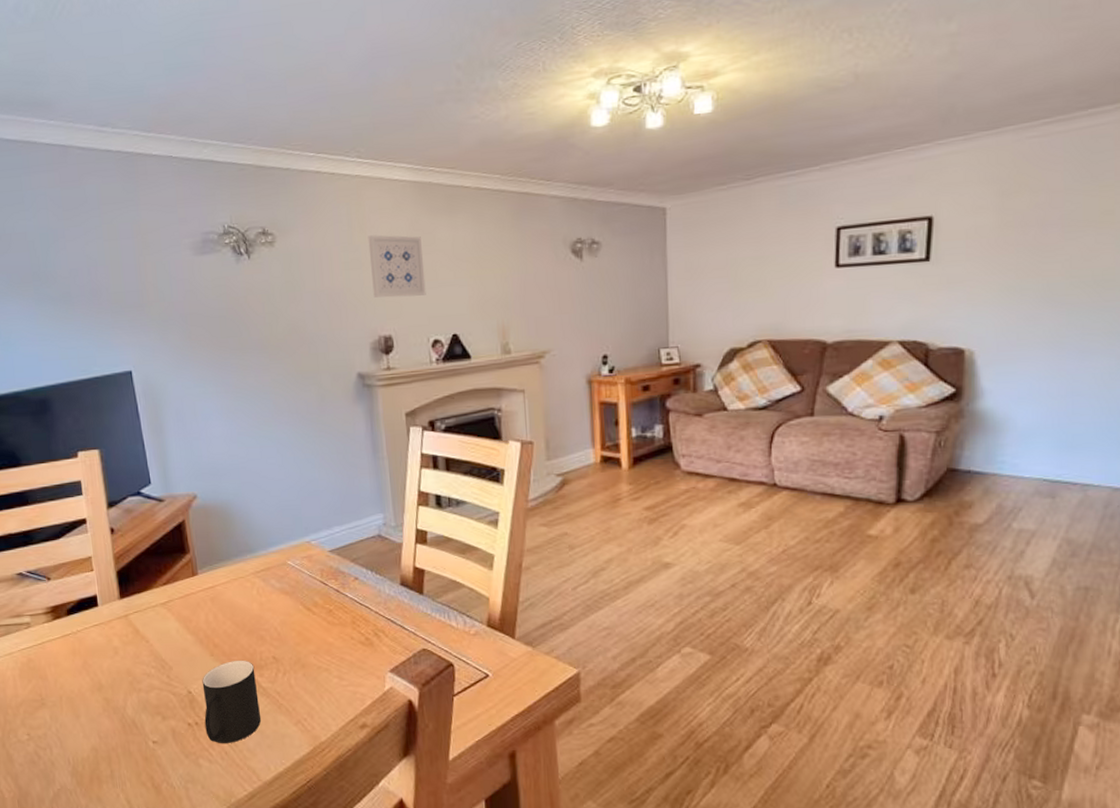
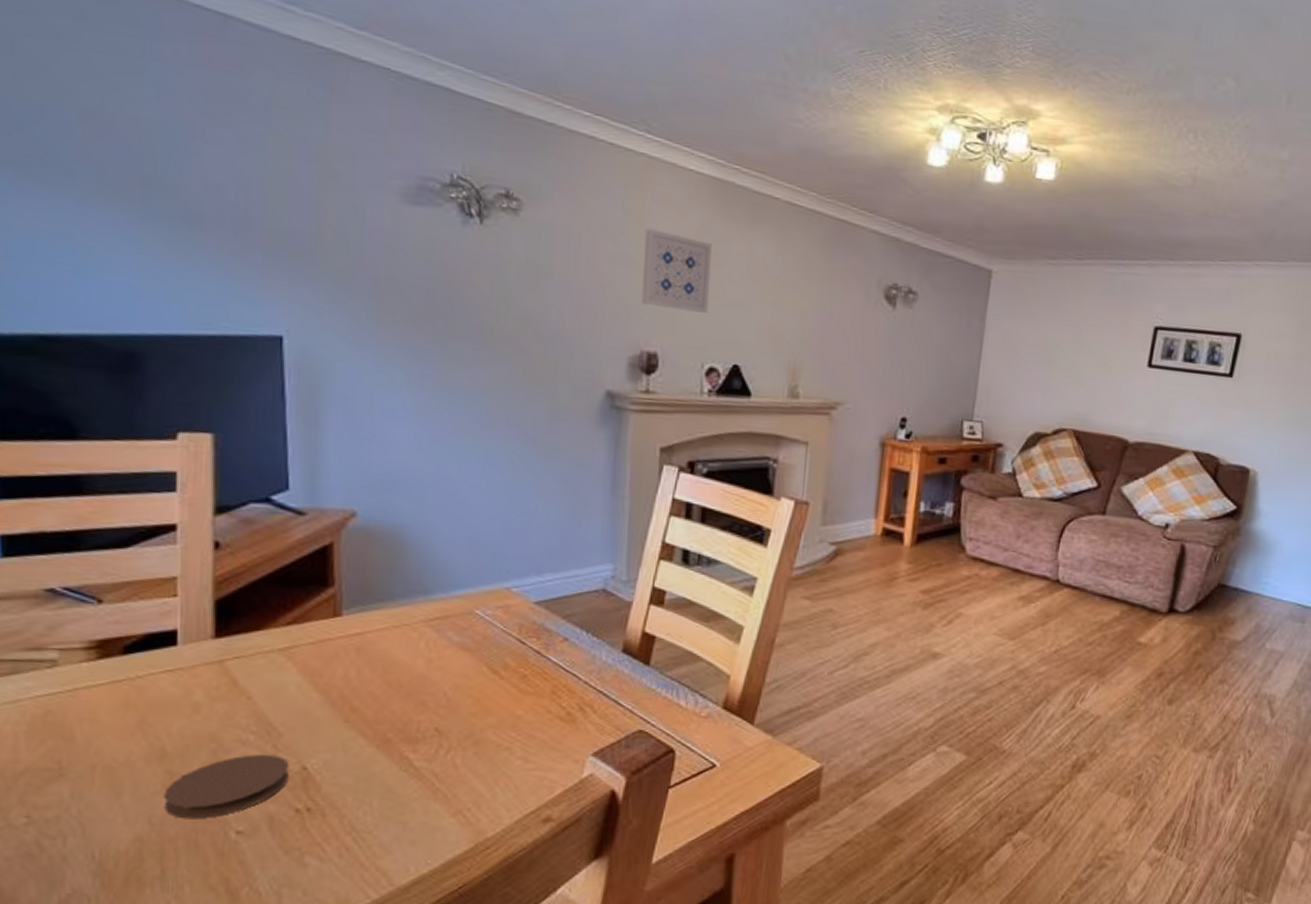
coaster: none [105,683,181,733] -> present [163,755,290,819]
cup: present [202,660,261,743] -> none [320,729,407,837]

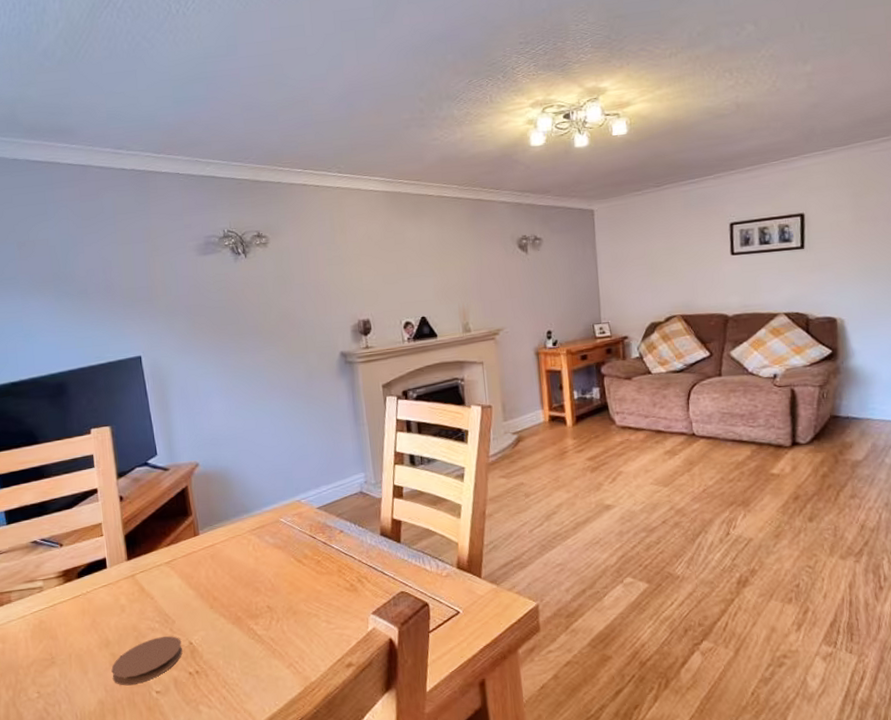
wall art: present [641,228,712,313] -> none [348,236,398,288]

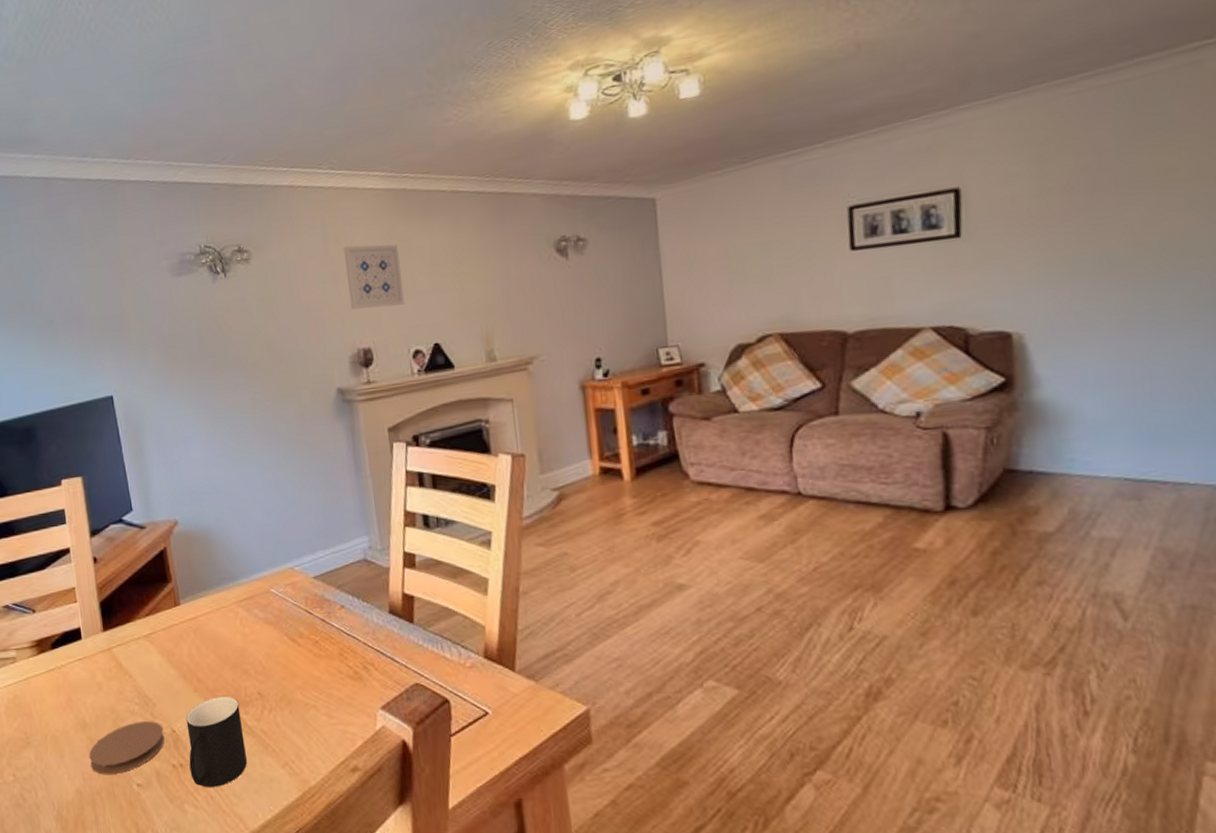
cup: none [202,610,256,690] -> present [186,696,247,787]
wall art: none [348,236,398,288] -> present [343,244,405,310]

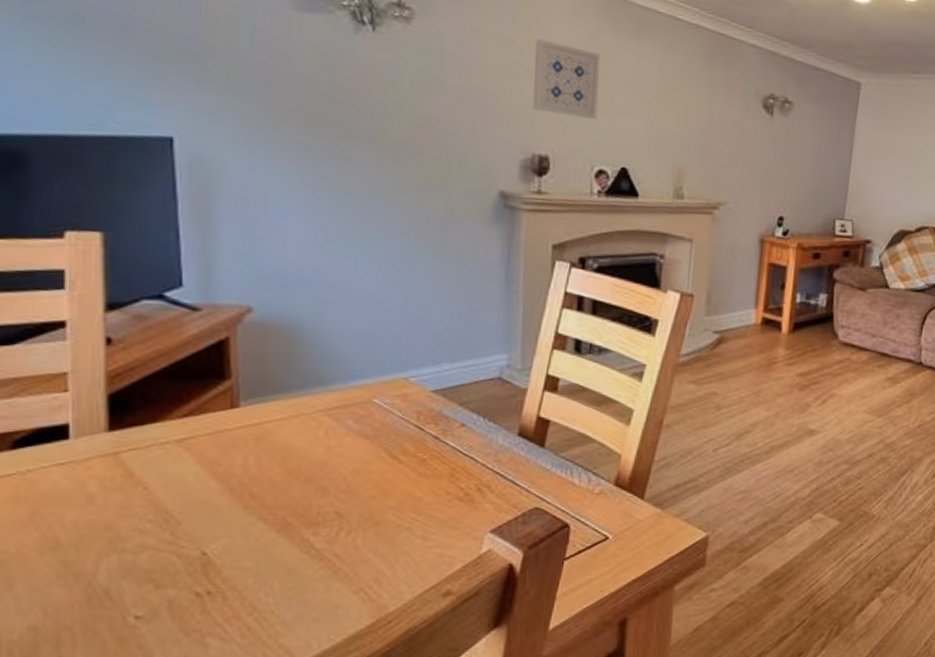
coaster: present [89,721,165,775] -> none [58,542,189,607]
cup: present [186,696,247,787] -> none [221,514,308,617]

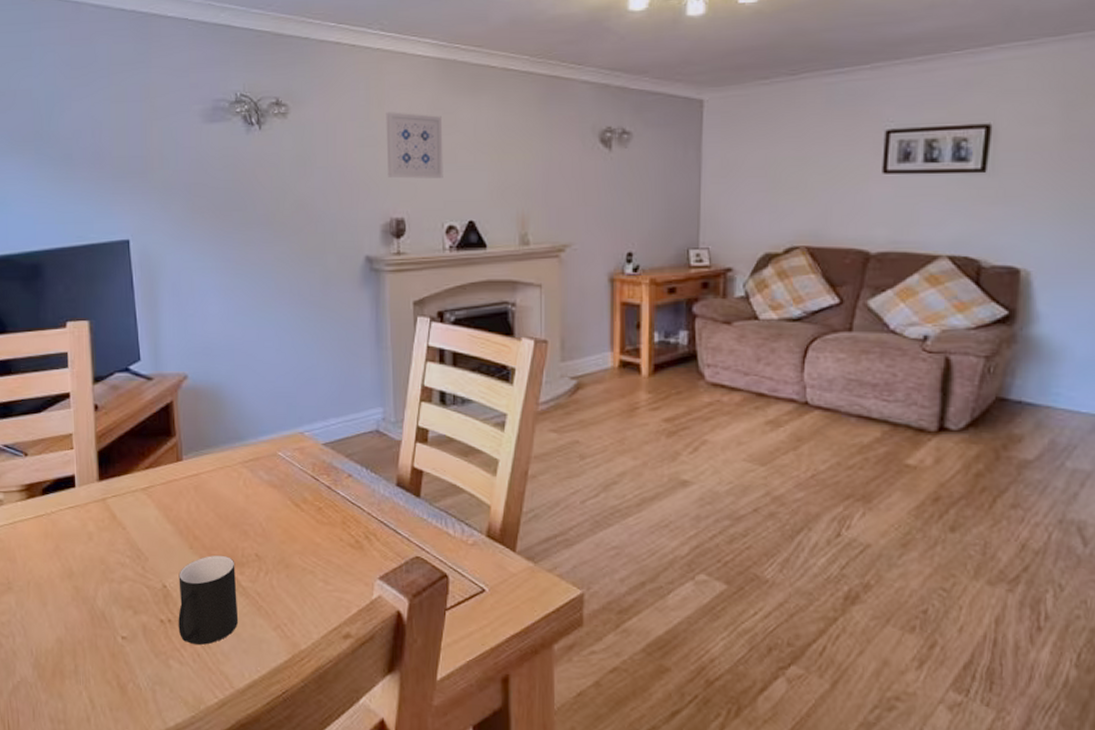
cup: none [221,514,308,617] -> present [178,555,238,645]

